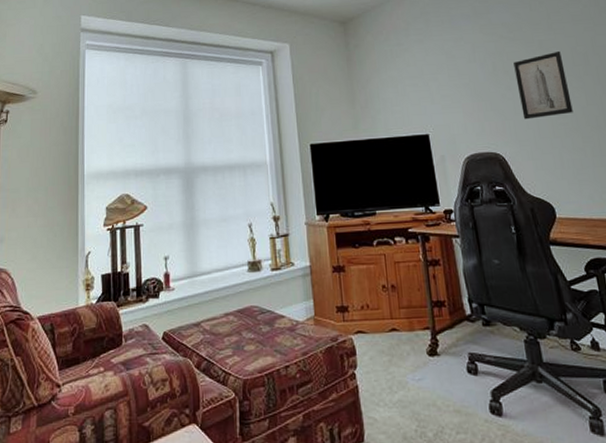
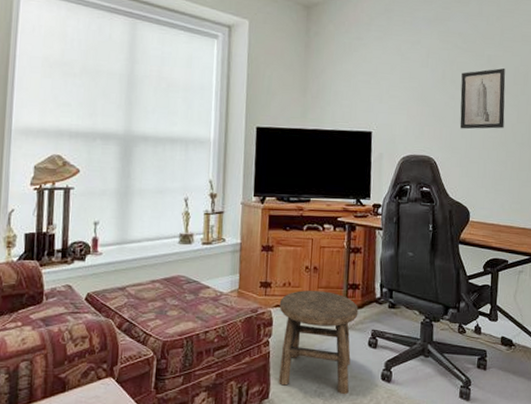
stool: none [360,312,455,434] -> present [278,290,359,395]

